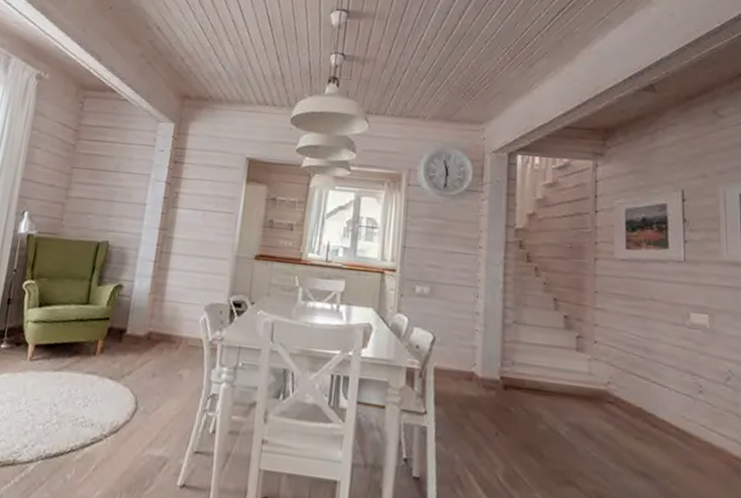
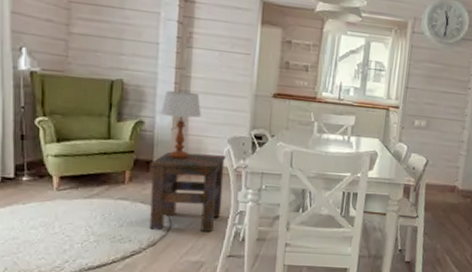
side table: none [114,320,202,419] -> present [150,152,227,232]
table lamp: none [139,252,181,329] -> present [160,91,202,159]

